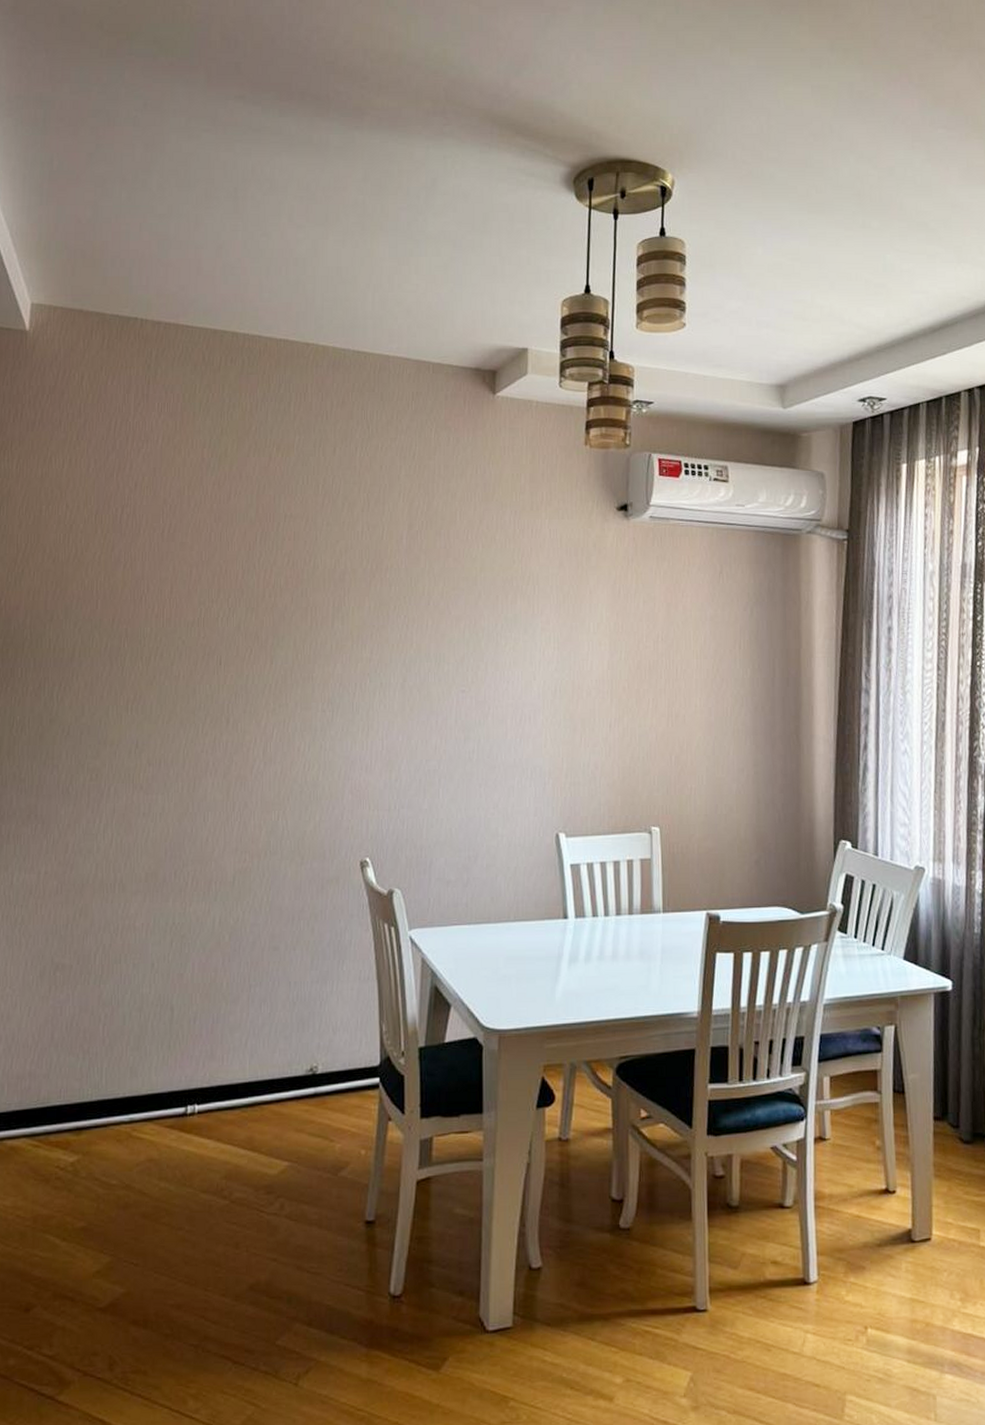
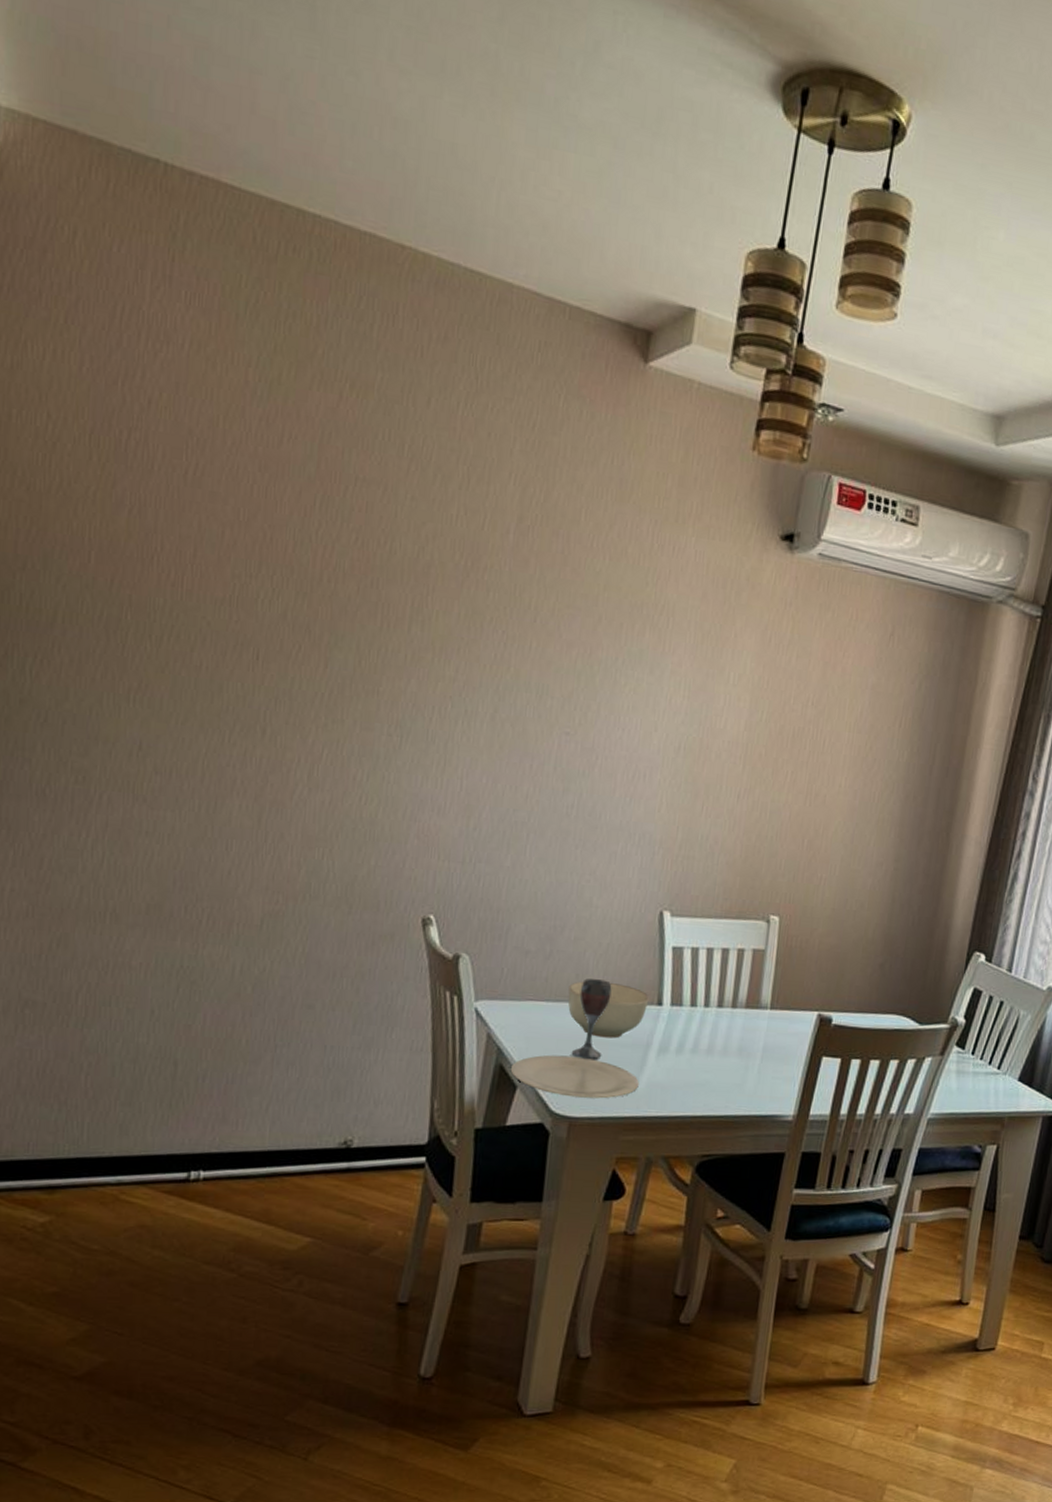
plate: none [444,972,556,1011] -> present [510,1054,639,1099]
bowl: none [486,901,556,953] -> present [568,981,649,1039]
cup: none [494,900,523,974] -> present [571,979,612,1059]

